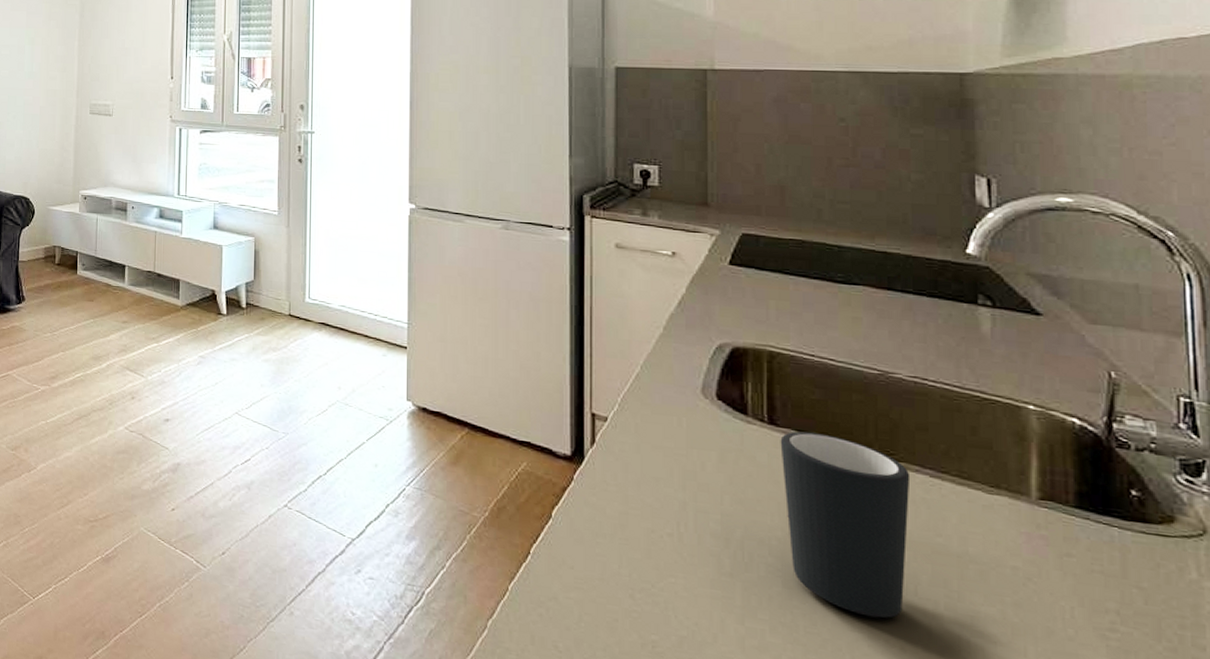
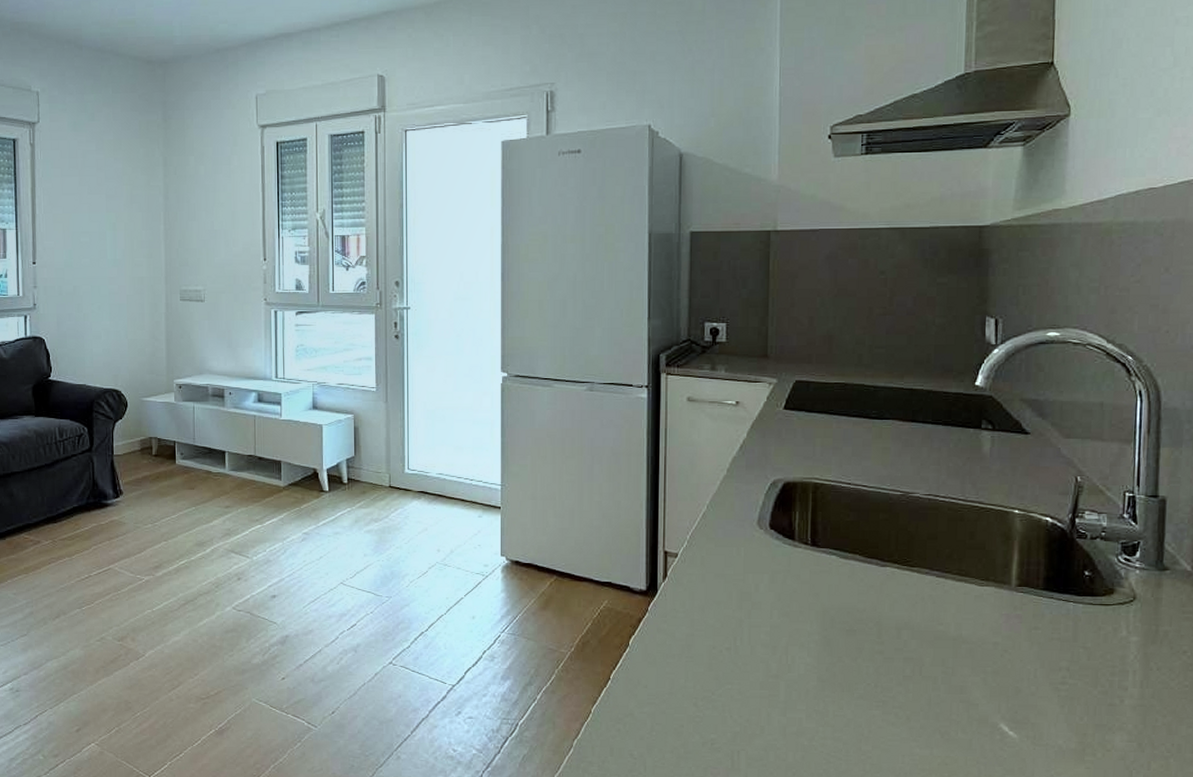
mug: present [780,431,911,618] -> none [820,550,922,697]

